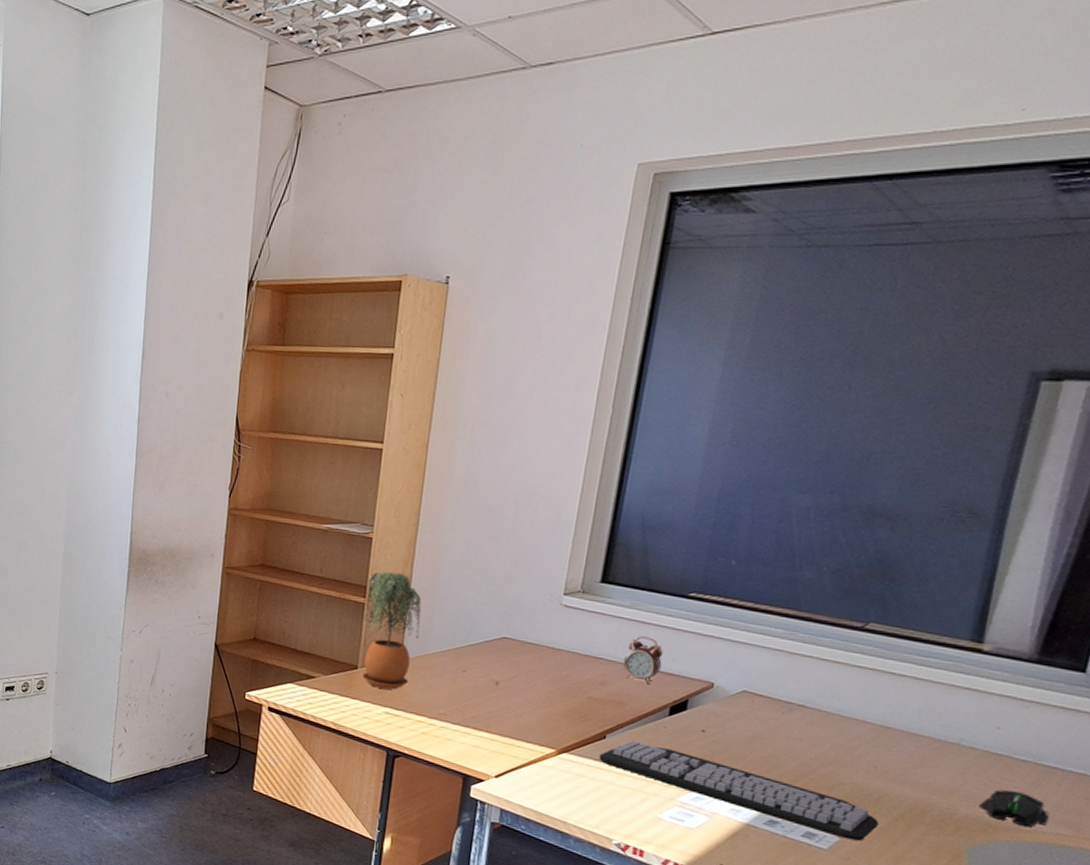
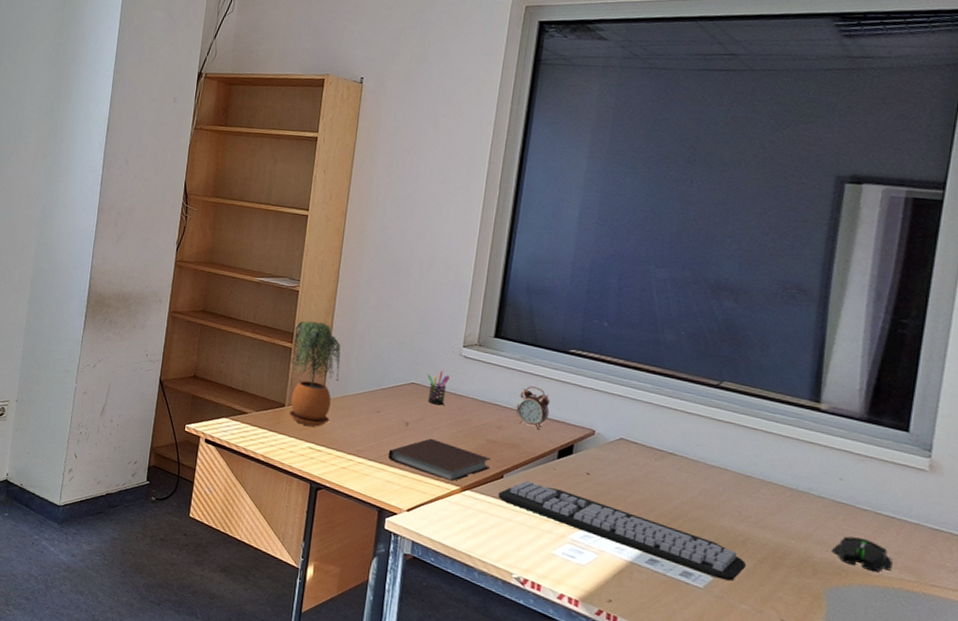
notebook: none [474,698,592,744] -> present [388,439,490,482]
pen holder: none [521,622,547,662] -> present [427,371,450,406]

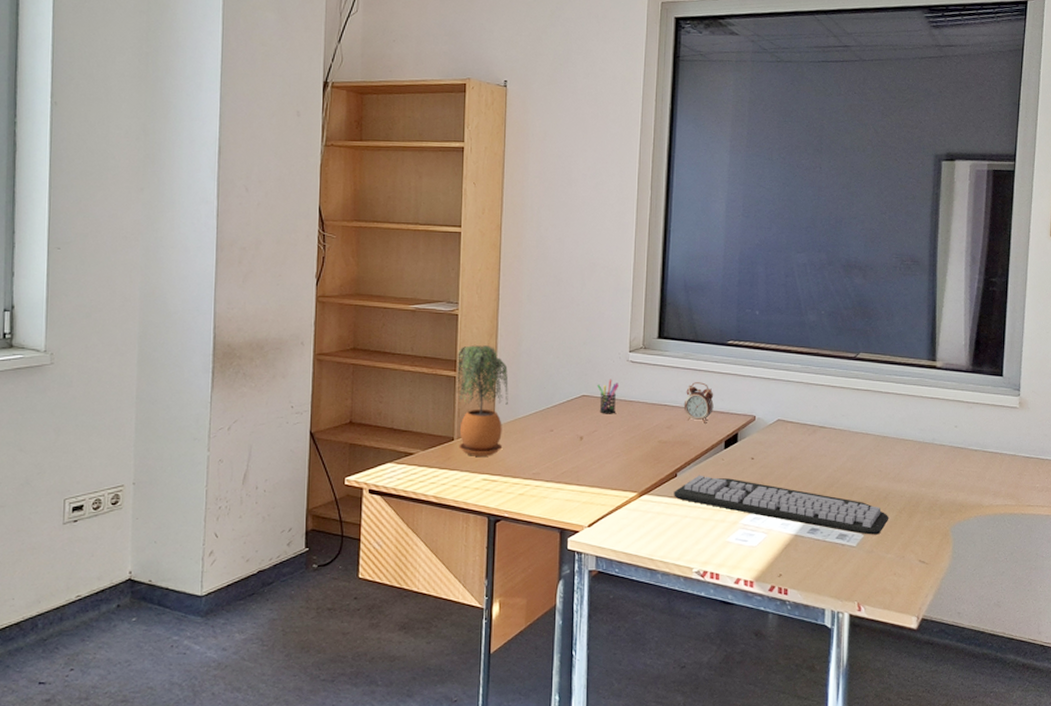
notebook: present [388,439,490,482] -> none [565,450,664,489]
mouse: present [831,536,893,572] -> none [952,476,998,503]

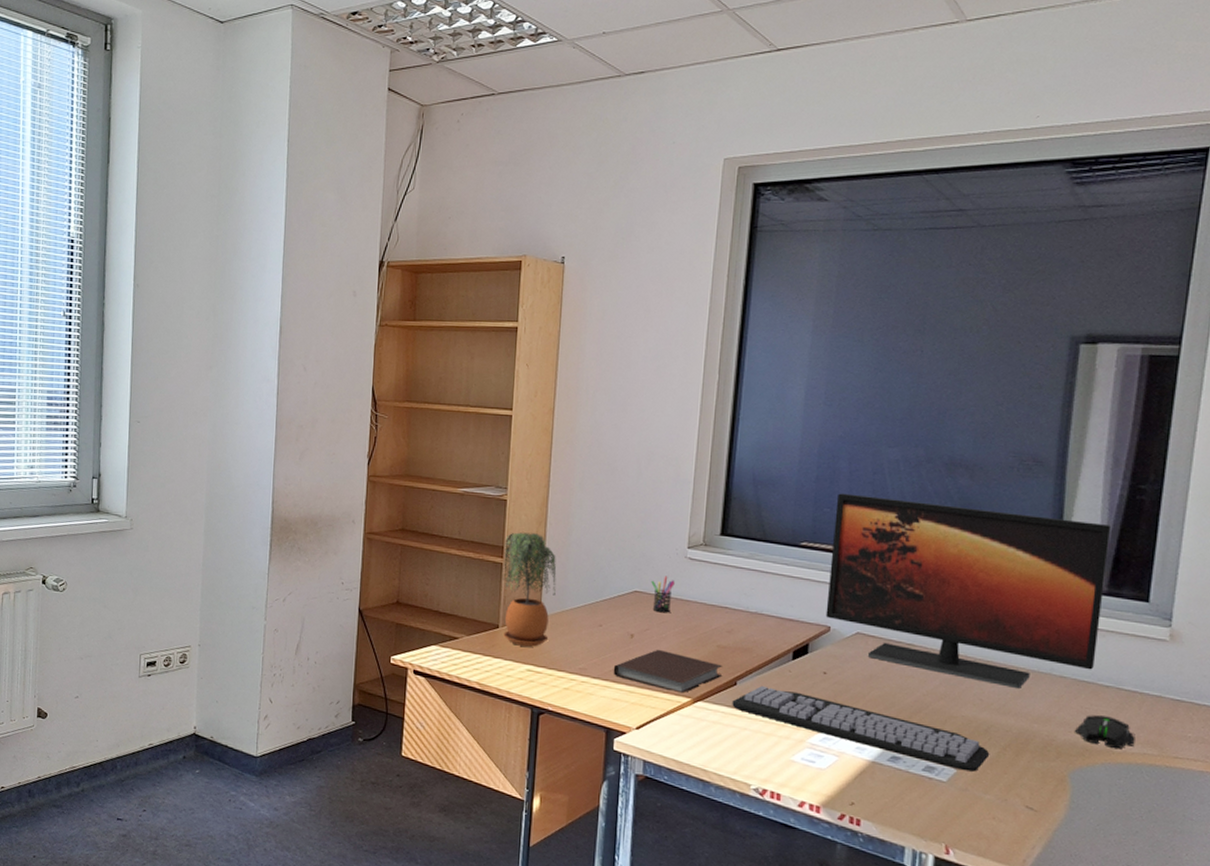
notebook: none [565,450,664,489] -> present [613,650,722,694]
alarm clock: present [683,382,714,423] -> none [747,585,783,631]
monitor: none [751,295,973,459] -> present [825,493,1112,690]
mouse: none [952,476,998,503] -> present [1074,715,1135,749]

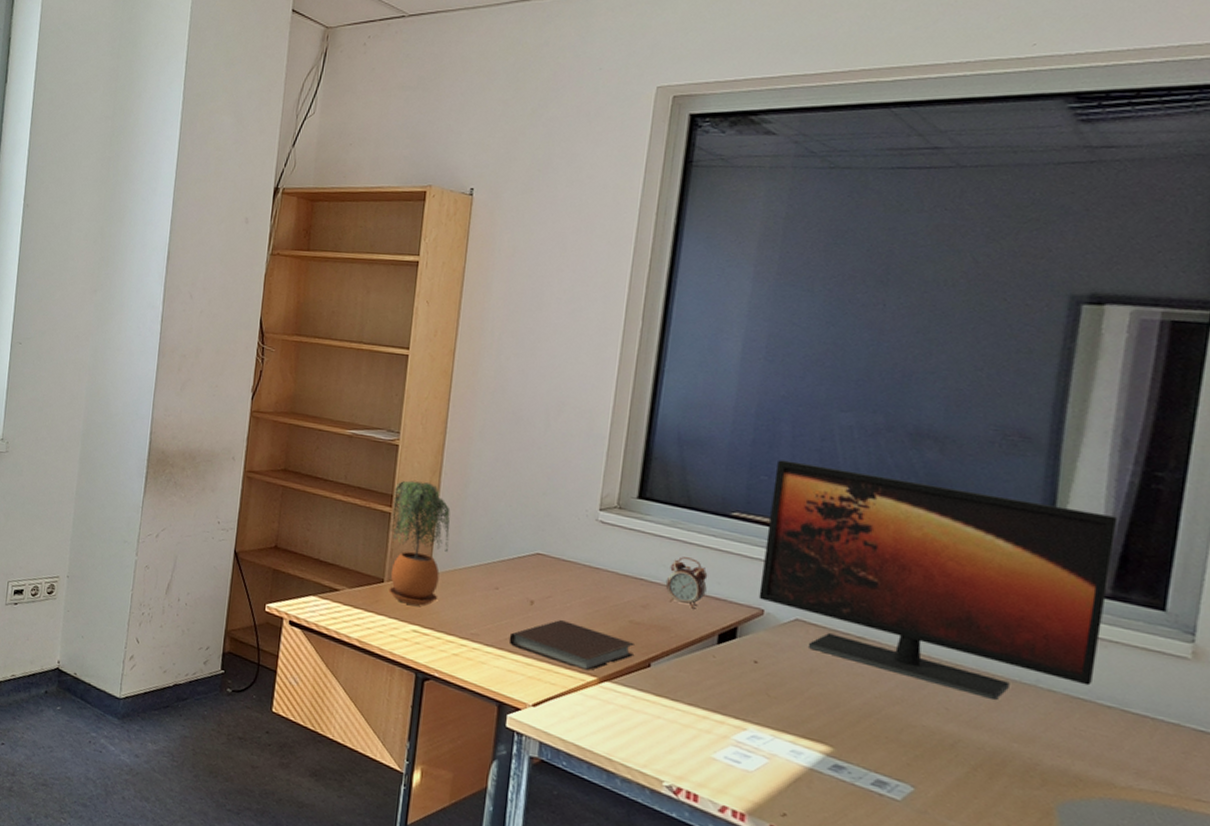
pen holder: present [651,576,675,613] -> none [556,539,583,581]
keyboard: present [732,685,989,772] -> none [644,670,955,792]
alarm clock: none [747,585,783,631] -> present [665,556,708,609]
mouse: present [1074,715,1135,749] -> none [1064,738,1145,783]

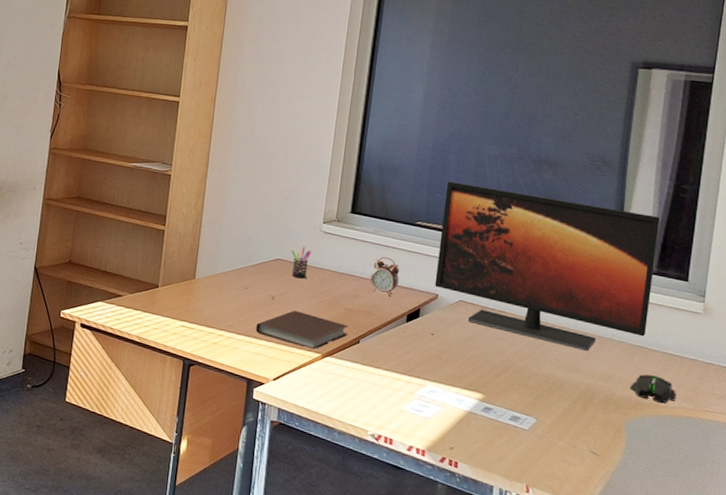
potted plant: present [388,480,451,606] -> none [162,203,211,306]
pen holder: none [556,539,583,581] -> present [291,246,311,279]
mouse: none [1064,738,1145,783] -> present [629,374,677,404]

